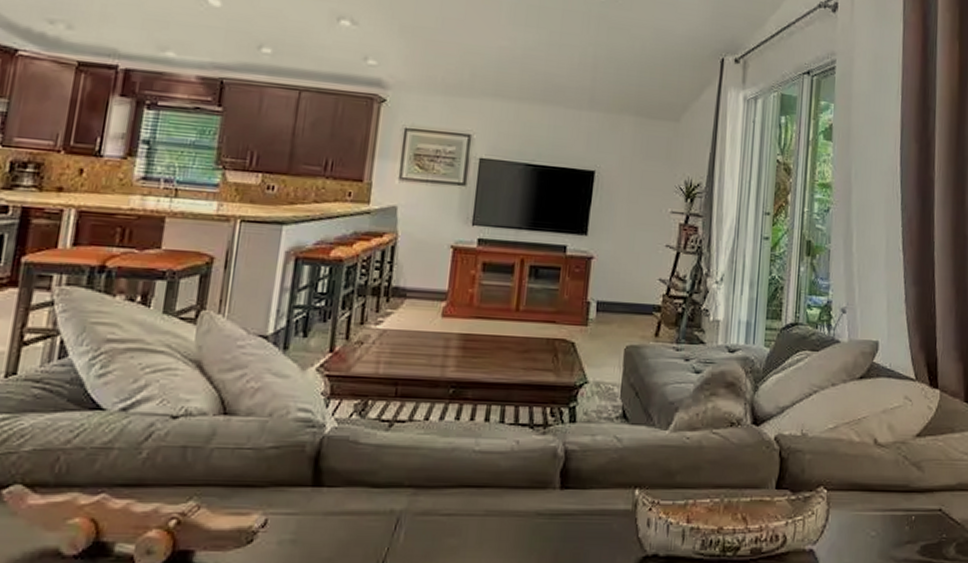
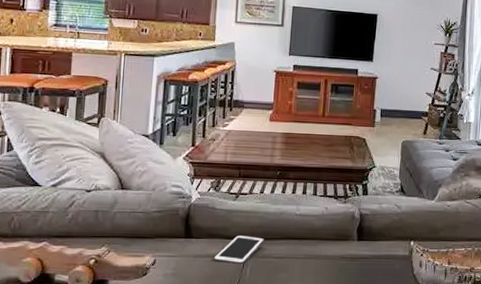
cell phone: none [352,480,428,524] -> present [213,234,264,264]

